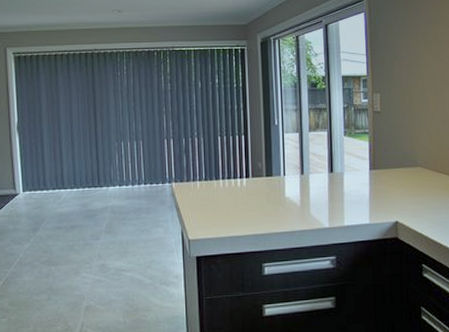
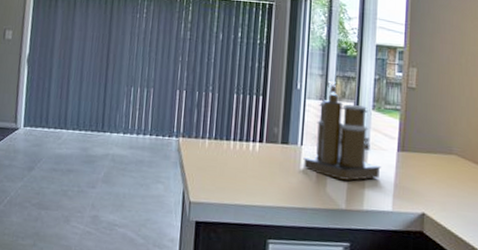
coffee maker: none [287,113,357,202] -> present [303,80,381,181]

